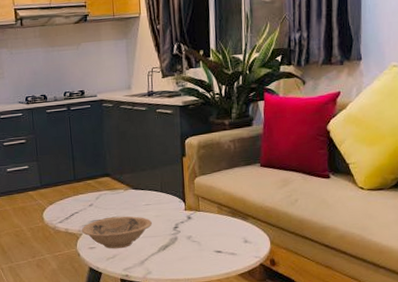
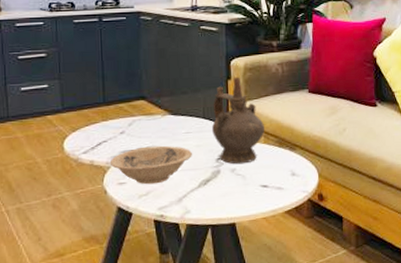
ceremonial vessel: none [168,154,218,232] -> present [211,77,265,165]

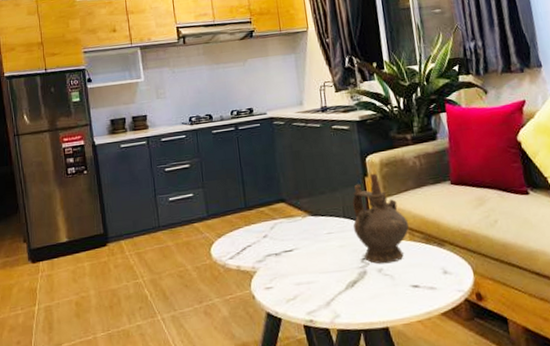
bowl: present [109,145,192,185] -> none [255,247,336,289]

